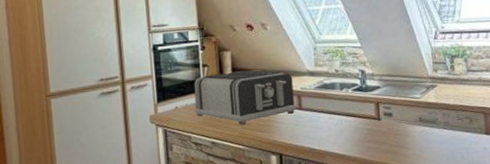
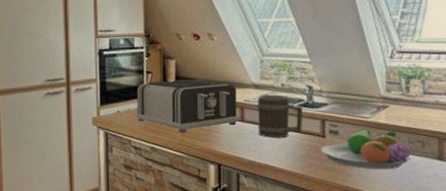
barrel: none [313,80,358,124] -> present [256,95,302,138]
fruit bowl: none [376,109,461,149] -> present [320,129,412,170]

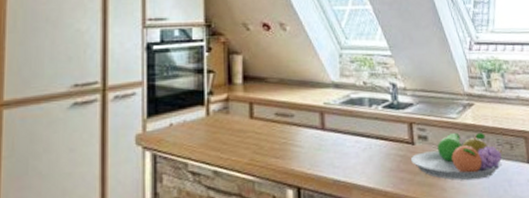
toaster: present [136,80,238,134] -> none [194,79,318,150]
barrel: present [256,95,302,138] -> none [337,95,390,149]

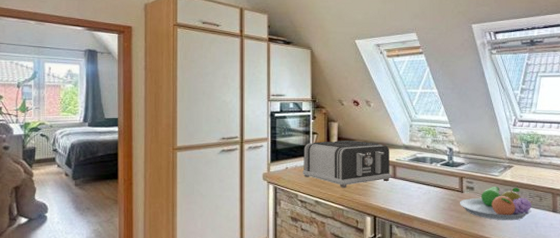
toaster: none [194,79,318,150] -> present [302,141,391,189]

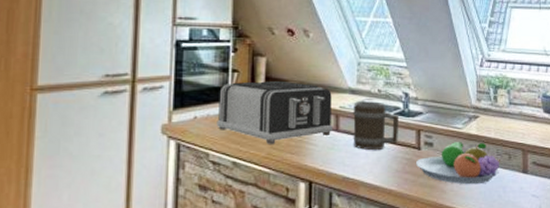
barrel: none [406,155,444,192] -> present [352,101,399,150]

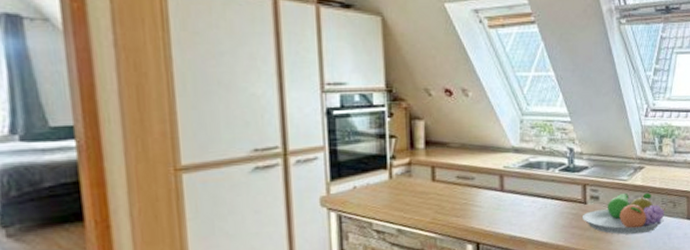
toaster: present [217,81,332,145] -> none [377,144,497,210]
barrel: present [352,101,399,150] -> none [516,159,564,208]

